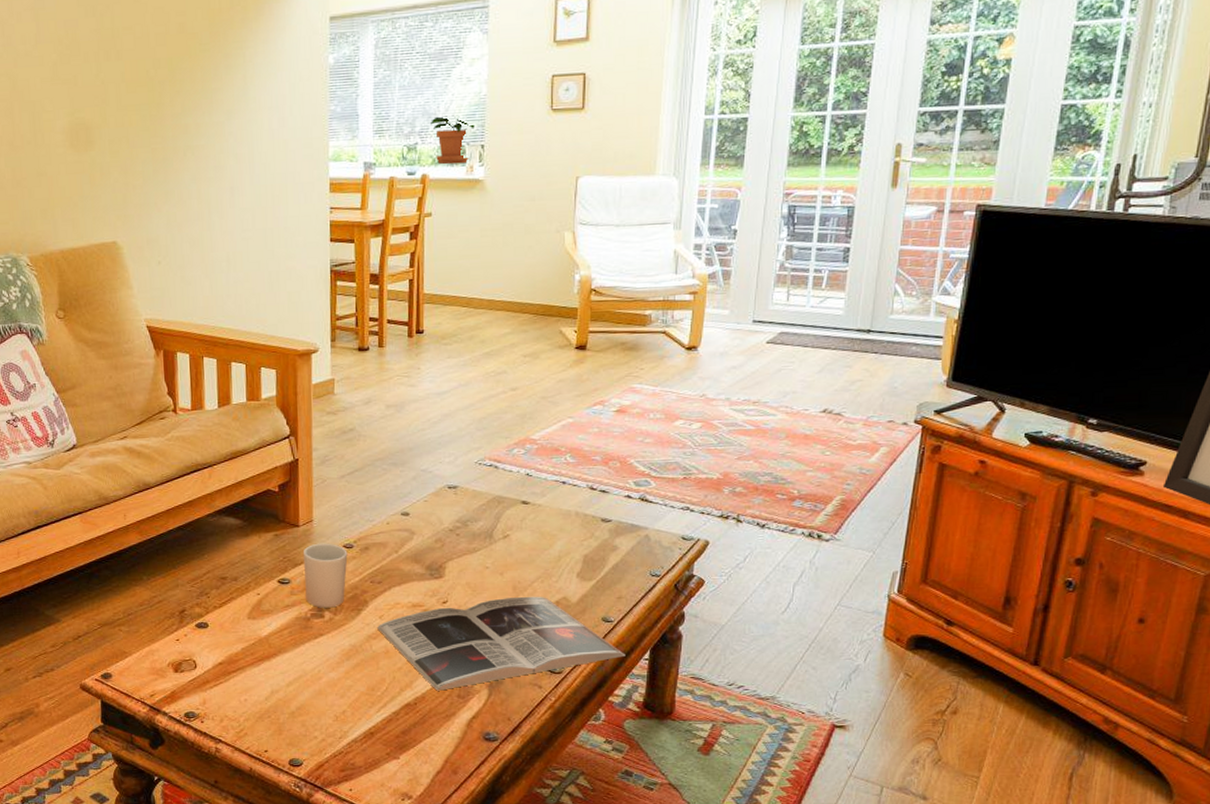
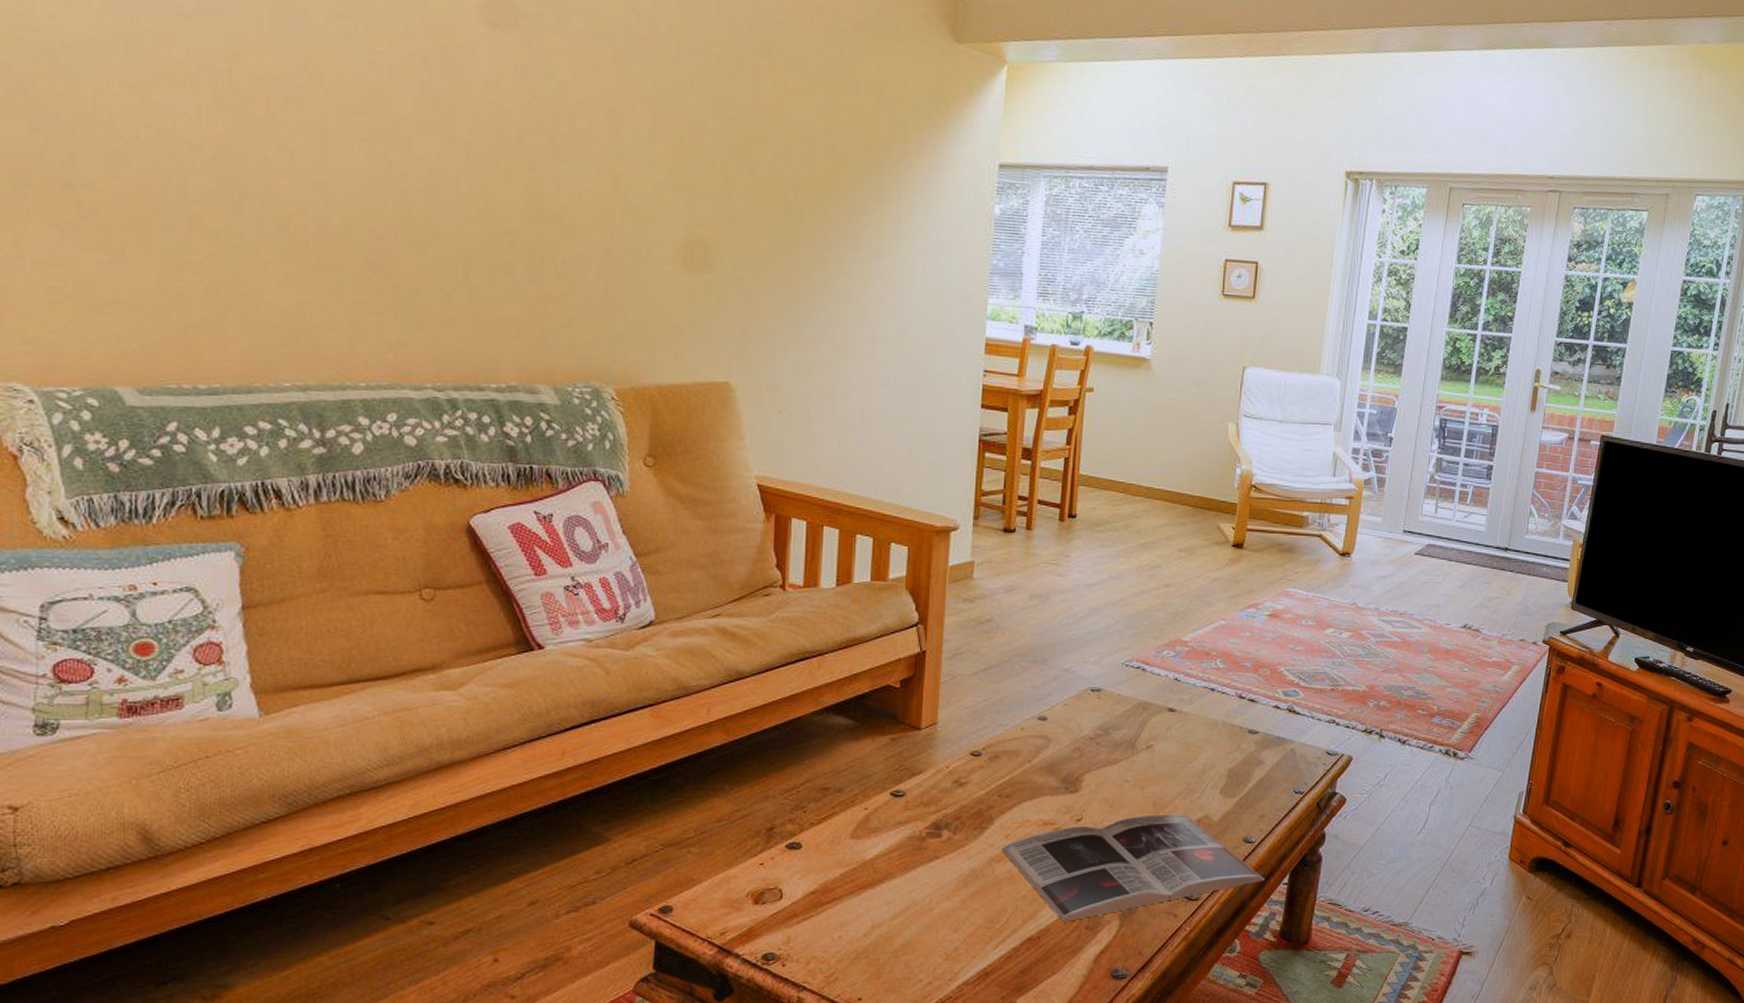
mug: present [303,543,348,608] -> none [922,749,975,826]
potted plant: present [429,116,475,165] -> none [1097,286,1145,340]

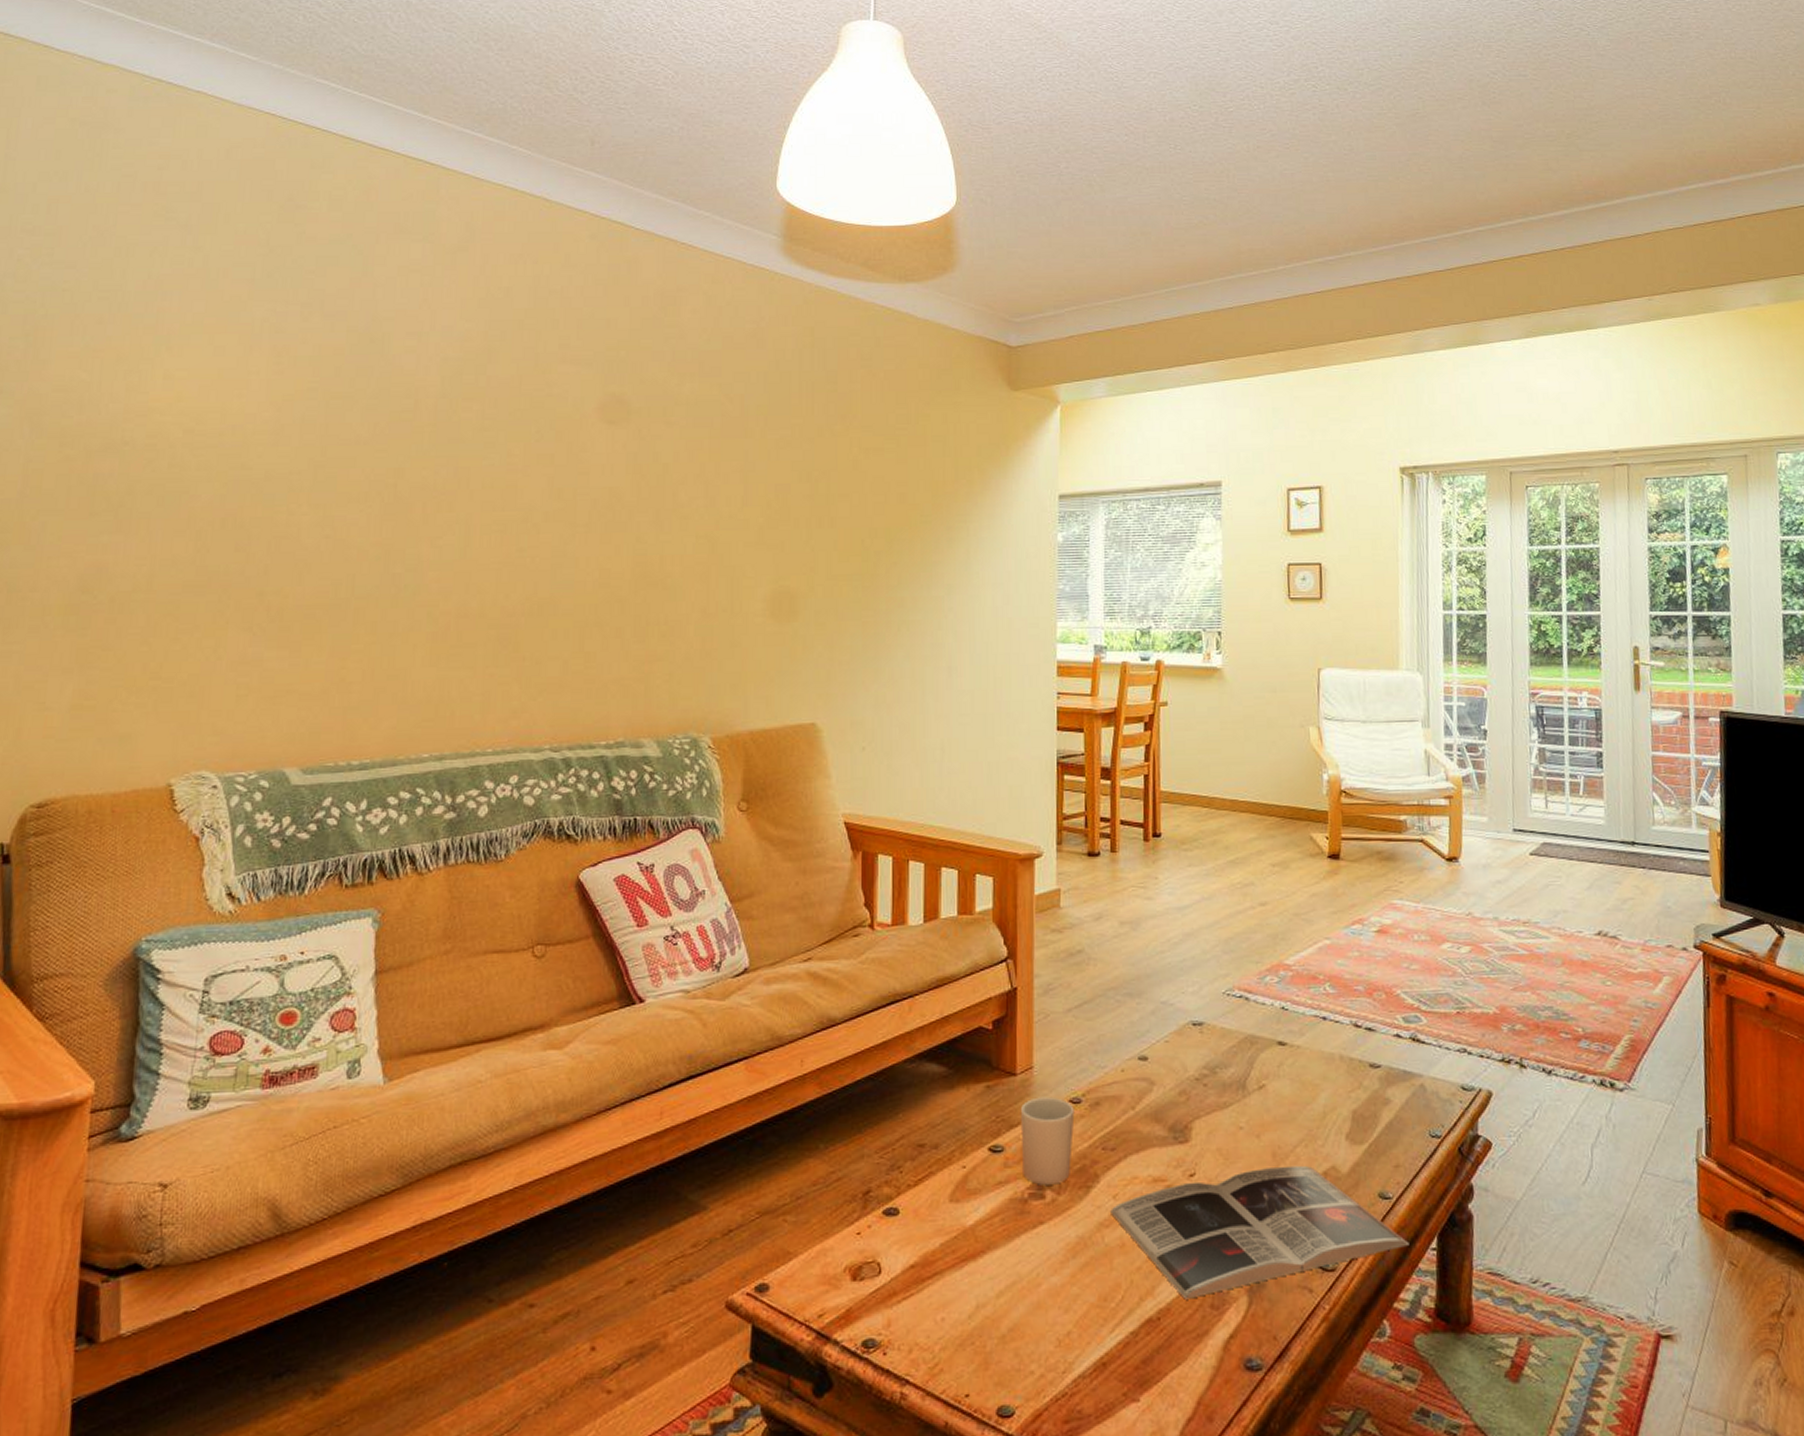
mug: none [922,749,975,826] -> present [1020,1096,1075,1185]

